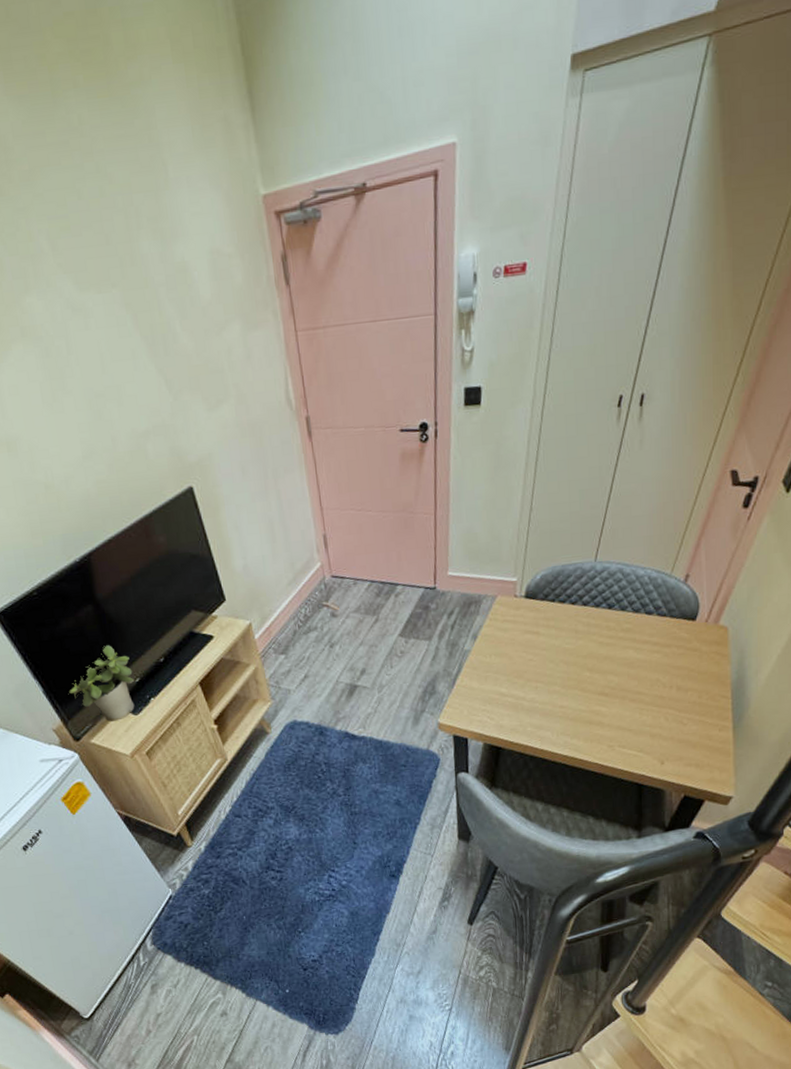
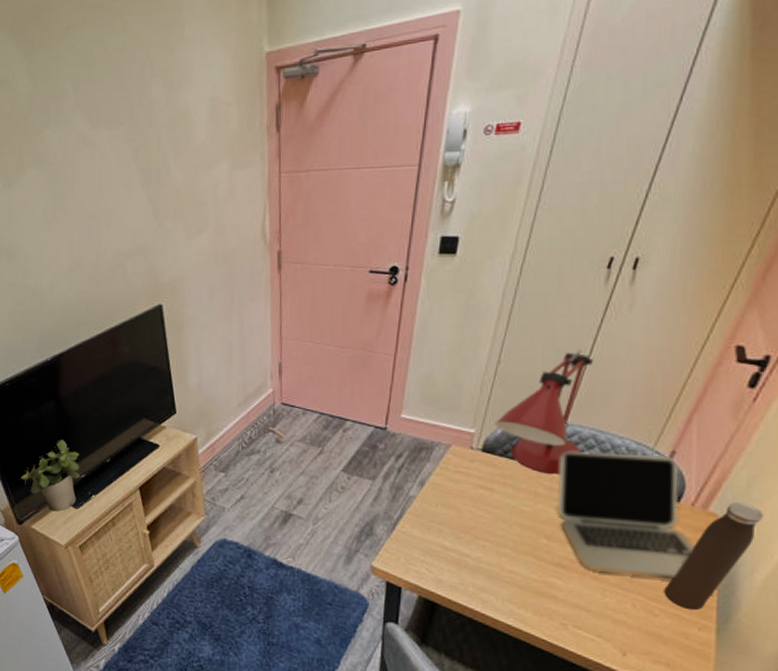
desk lamp: none [533,488,614,611] -> present [495,349,594,474]
laptop: none [593,579,710,694] -> present [557,451,694,579]
water bottle: none [689,613,763,714] -> present [664,502,764,610]

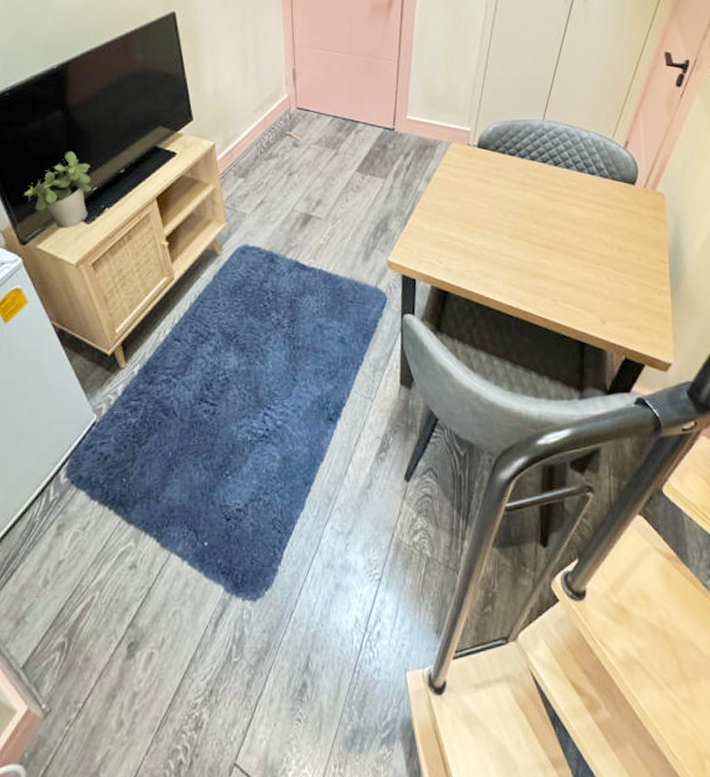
desk lamp: present [495,349,594,474] -> none [486,55,562,165]
laptop: present [557,451,694,579] -> none [540,144,648,253]
water bottle: present [664,502,764,610] -> none [630,183,696,277]

